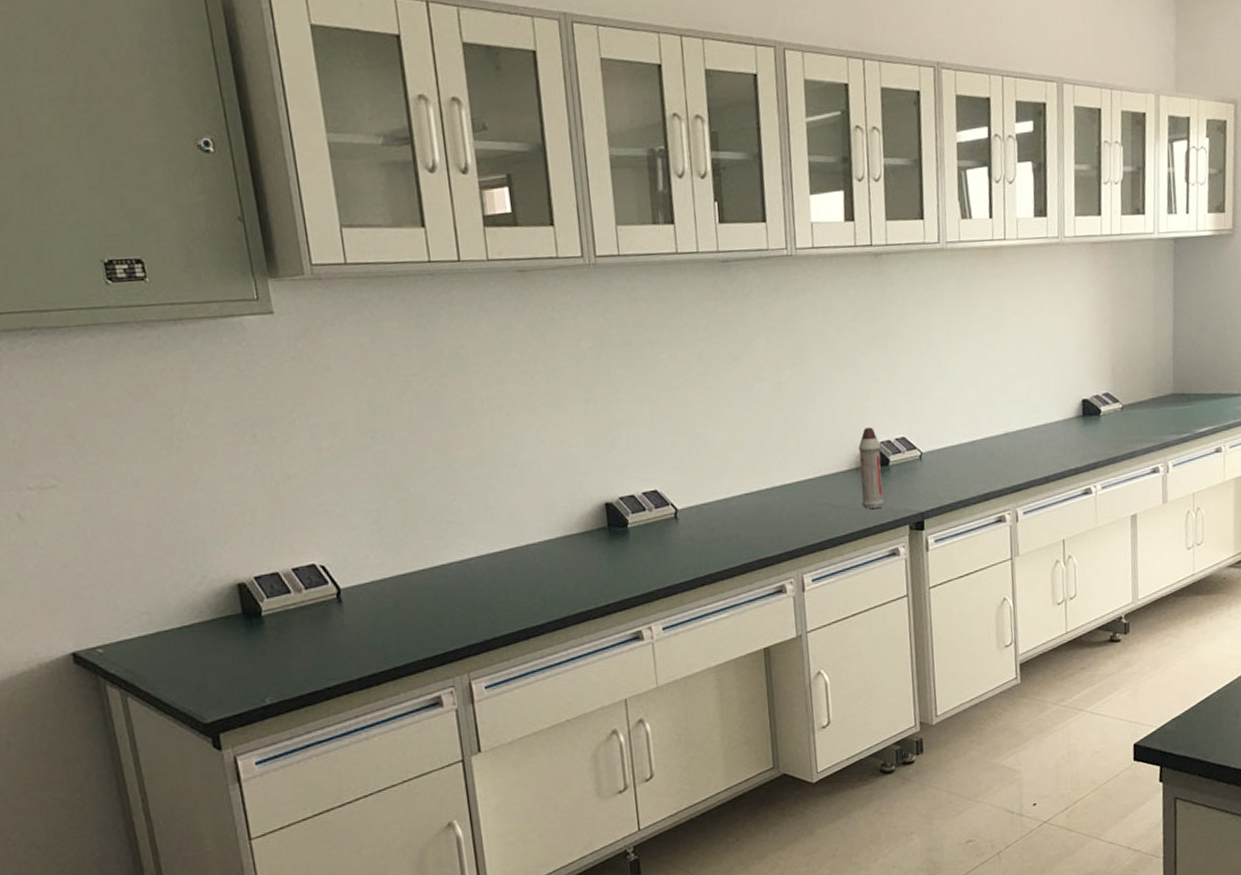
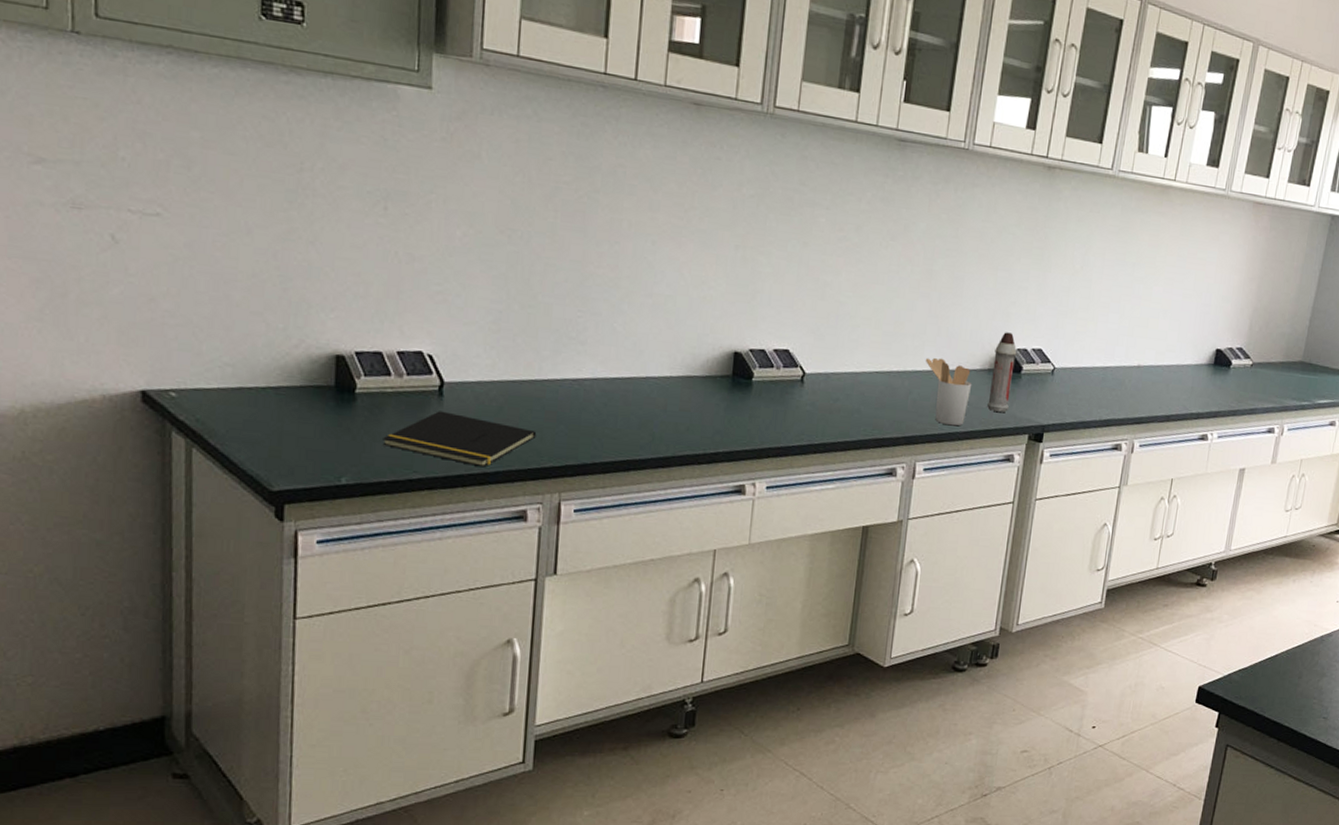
notepad: none [295,616,436,663] -> present [382,411,537,468]
utensil holder: none [791,466,843,532] -> present [925,357,972,426]

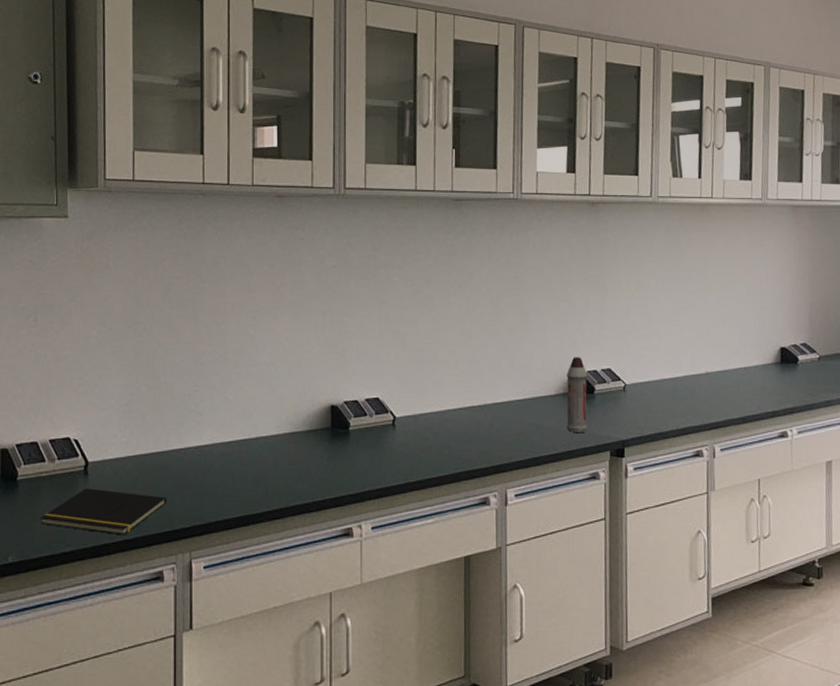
utensil holder: present [925,357,972,426] -> none [503,388,550,451]

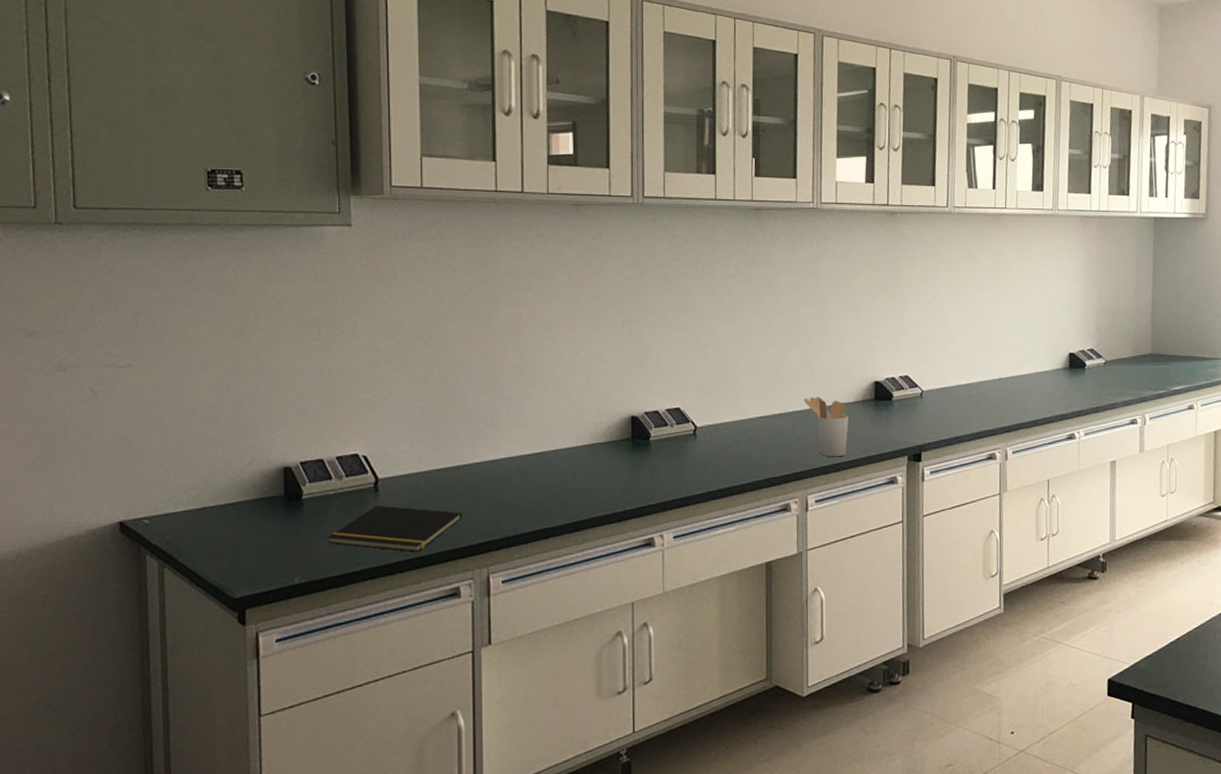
utensil holder: none [503,388,550,451] -> present [803,396,849,458]
spray bottle: present [566,357,588,432] -> none [865,364,886,438]

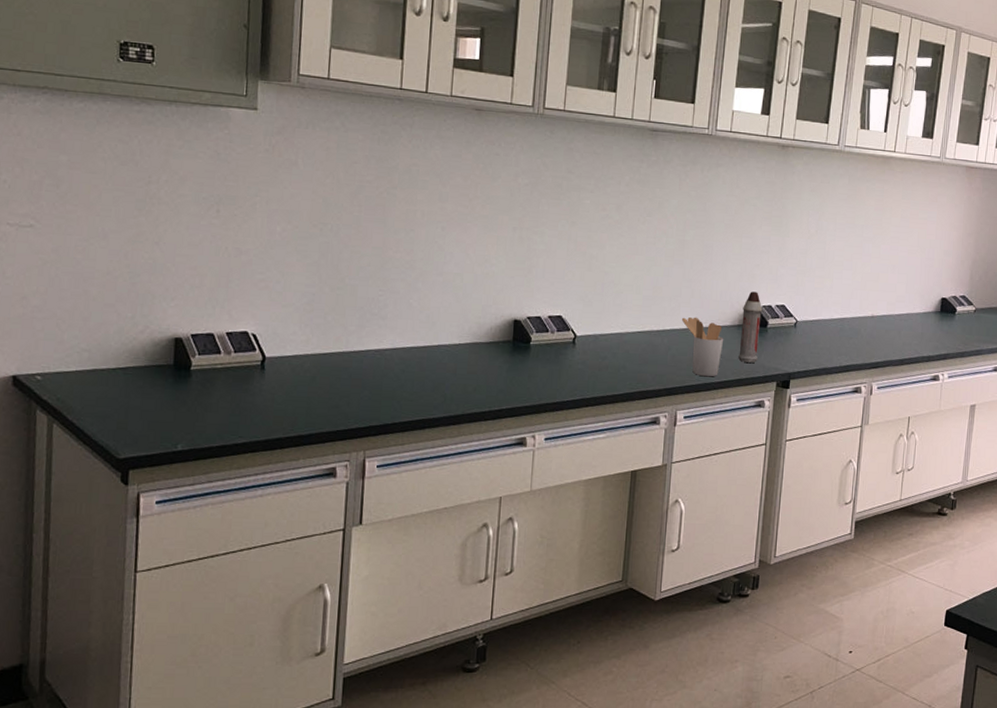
notepad: present [328,505,463,553] -> none [213,382,344,431]
spray bottle: none [865,364,886,438] -> present [737,291,763,363]

